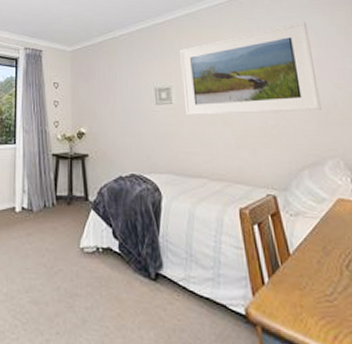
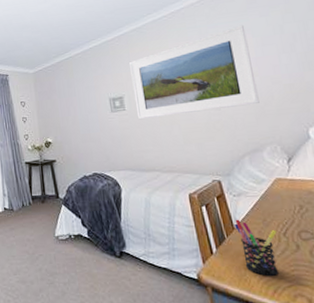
pen holder: none [289,244,340,317] -> present [233,219,278,276]

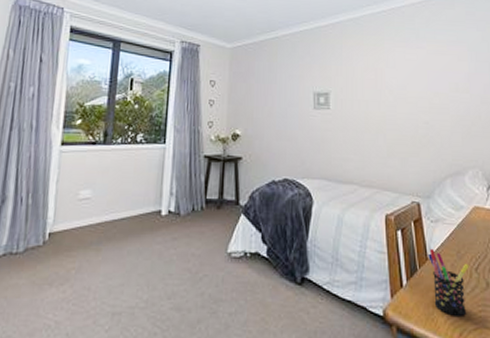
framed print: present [129,24,260,120] -> none [341,35,467,123]

